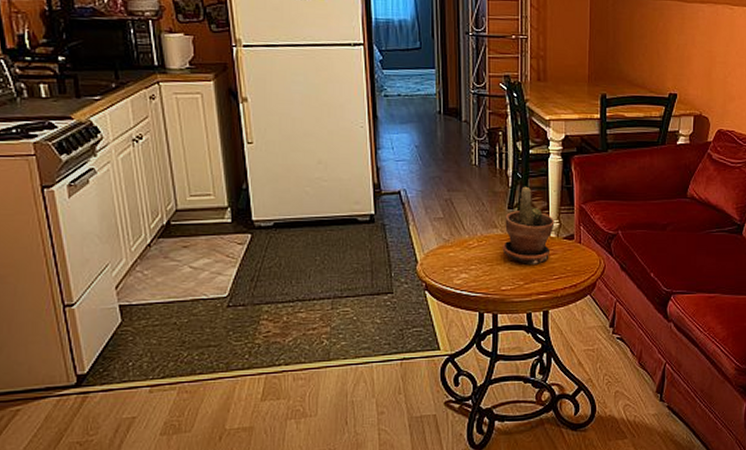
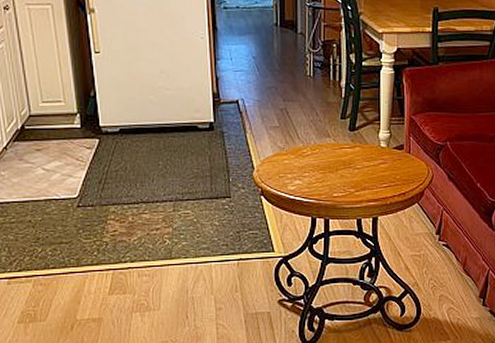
potted plant: present [502,186,555,264] -> none [334,97,386,173]

